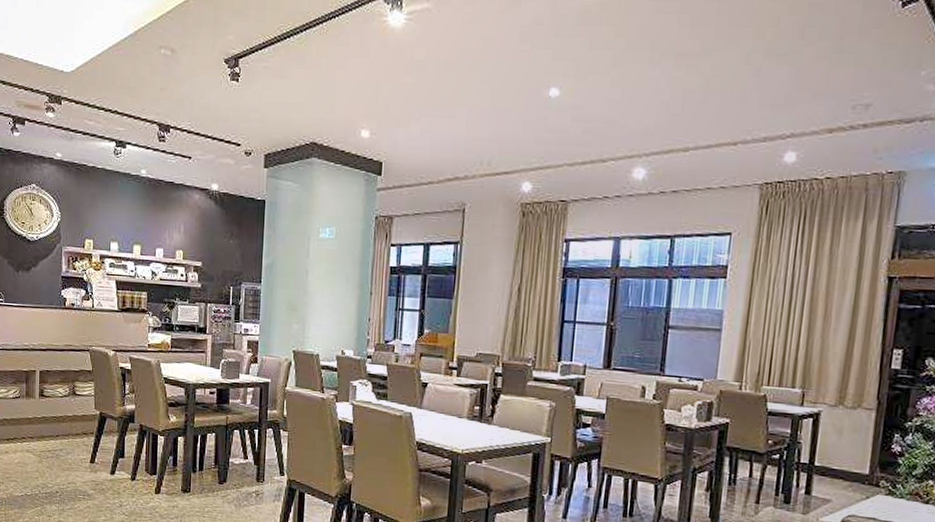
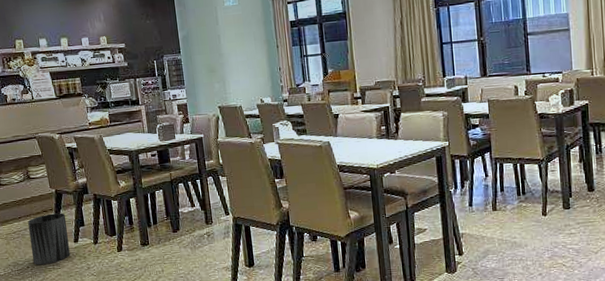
trash can: none [63,437,106,493] -> present [28,213,70,265]

